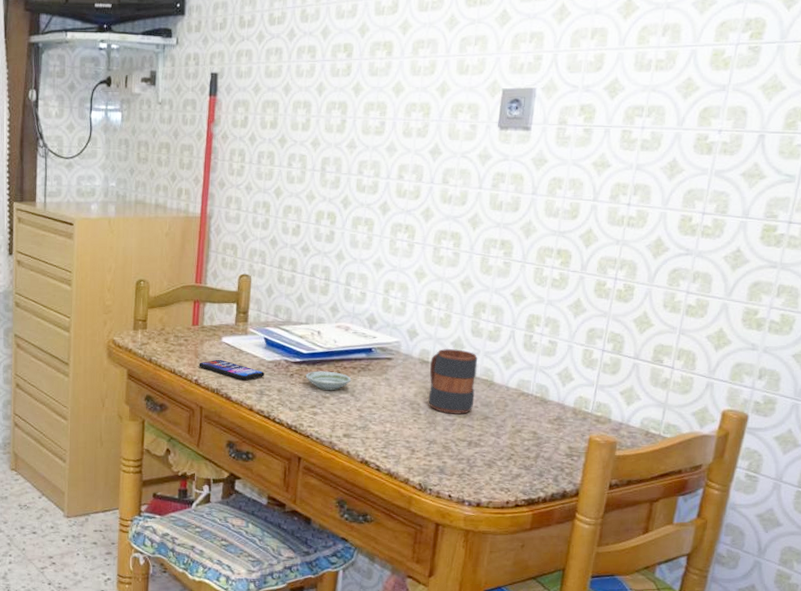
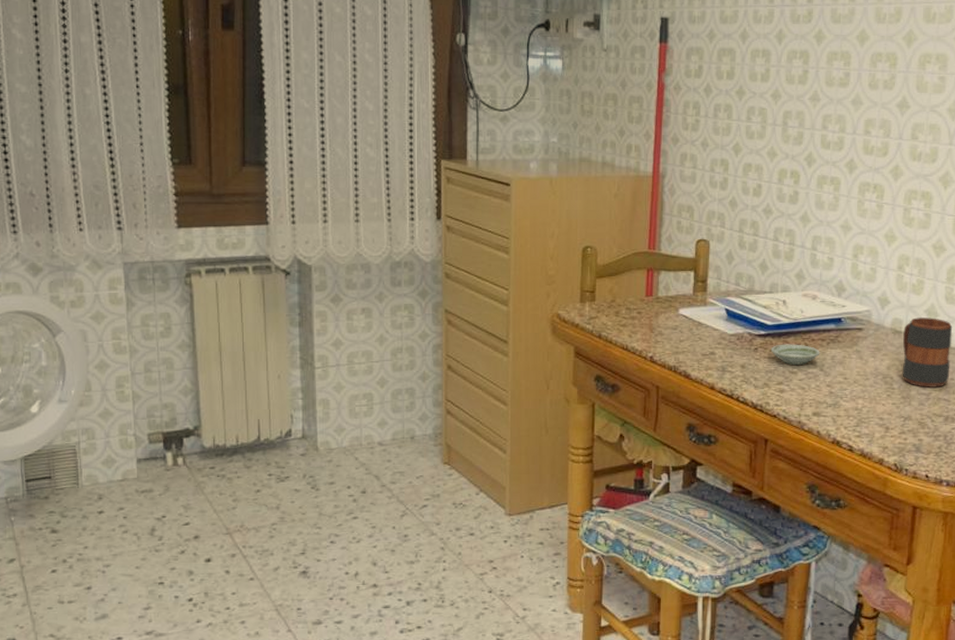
smartphone: present [199,359,264,381] -> none [654,333,726,356]

